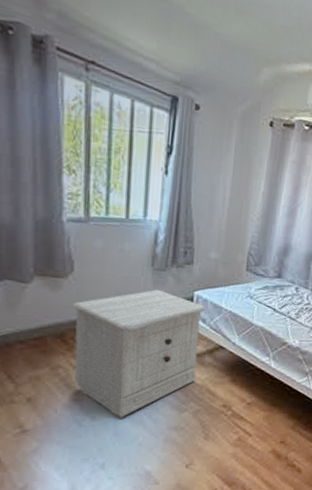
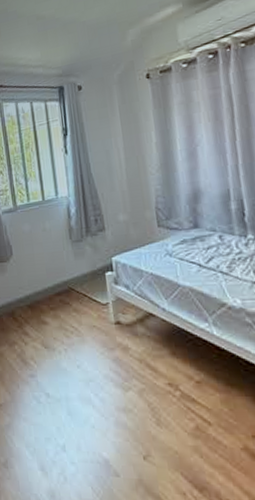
nightstand: present [72,289,205,417] -> none [16,260,132,395]

